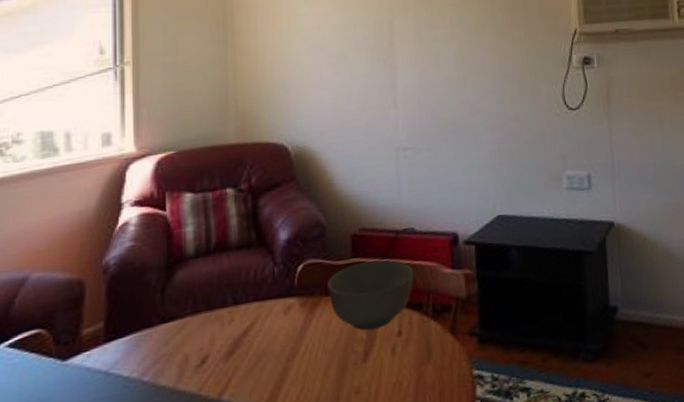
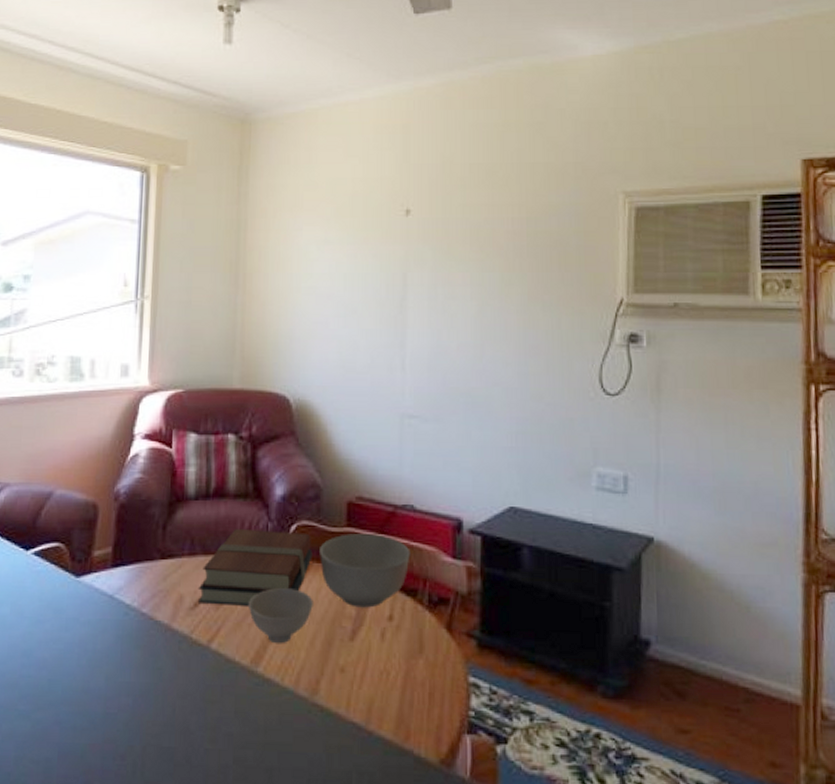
books: none [204,270,321,359] -> present [197,528,313,606]
bowl: none [259,325,325,382] -> present [249,588,313,644]

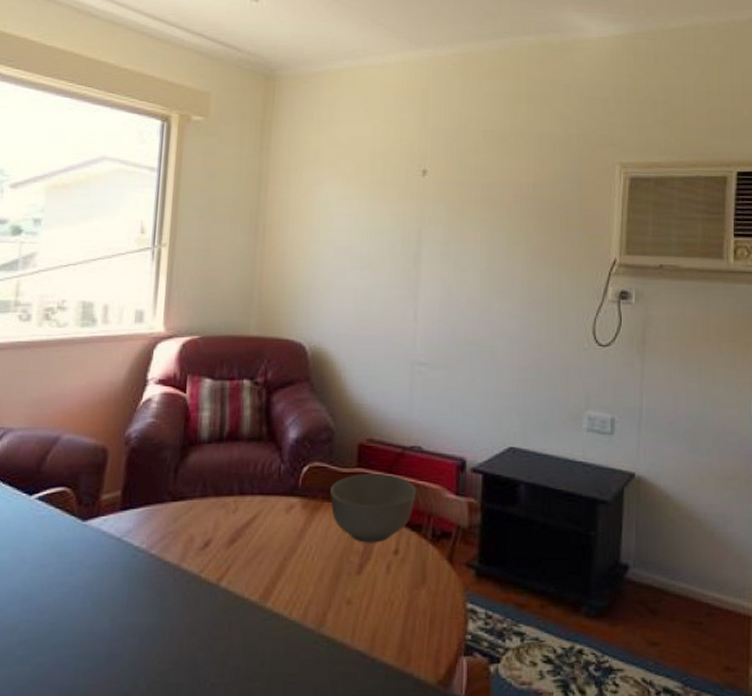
books: present [197,528,313,606] -> none [208,470,324,545]
bowl: present [249,588,313,644] -> none [259,527,323,580]

